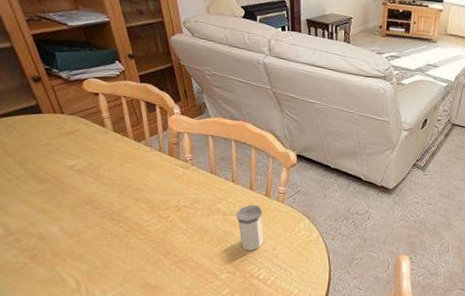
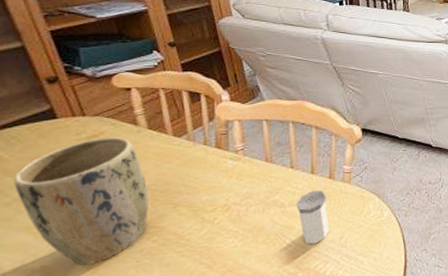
plant pot: none [14,134,116,238] -> present [14,137,149,265]

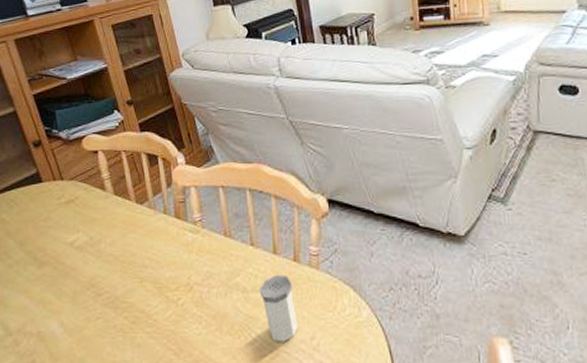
plant pot: present [14,137,149,265] -> none [14,203,119,335]

